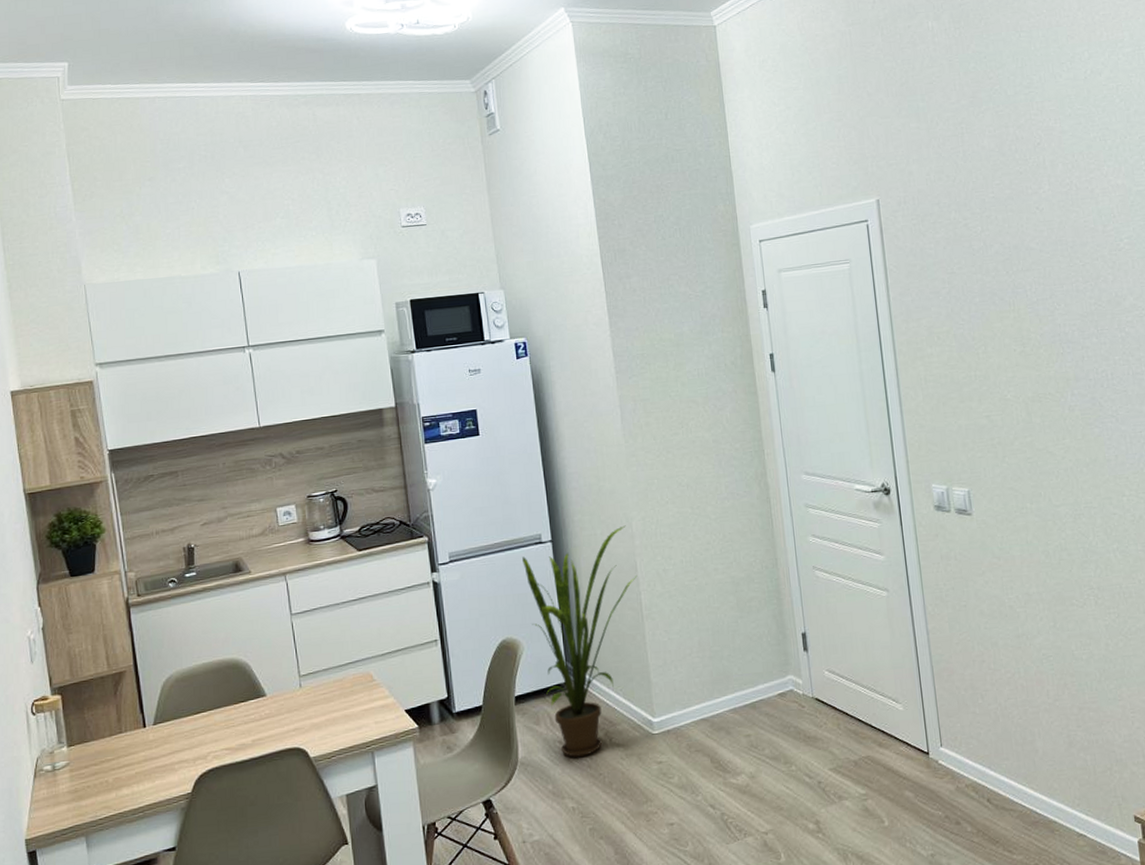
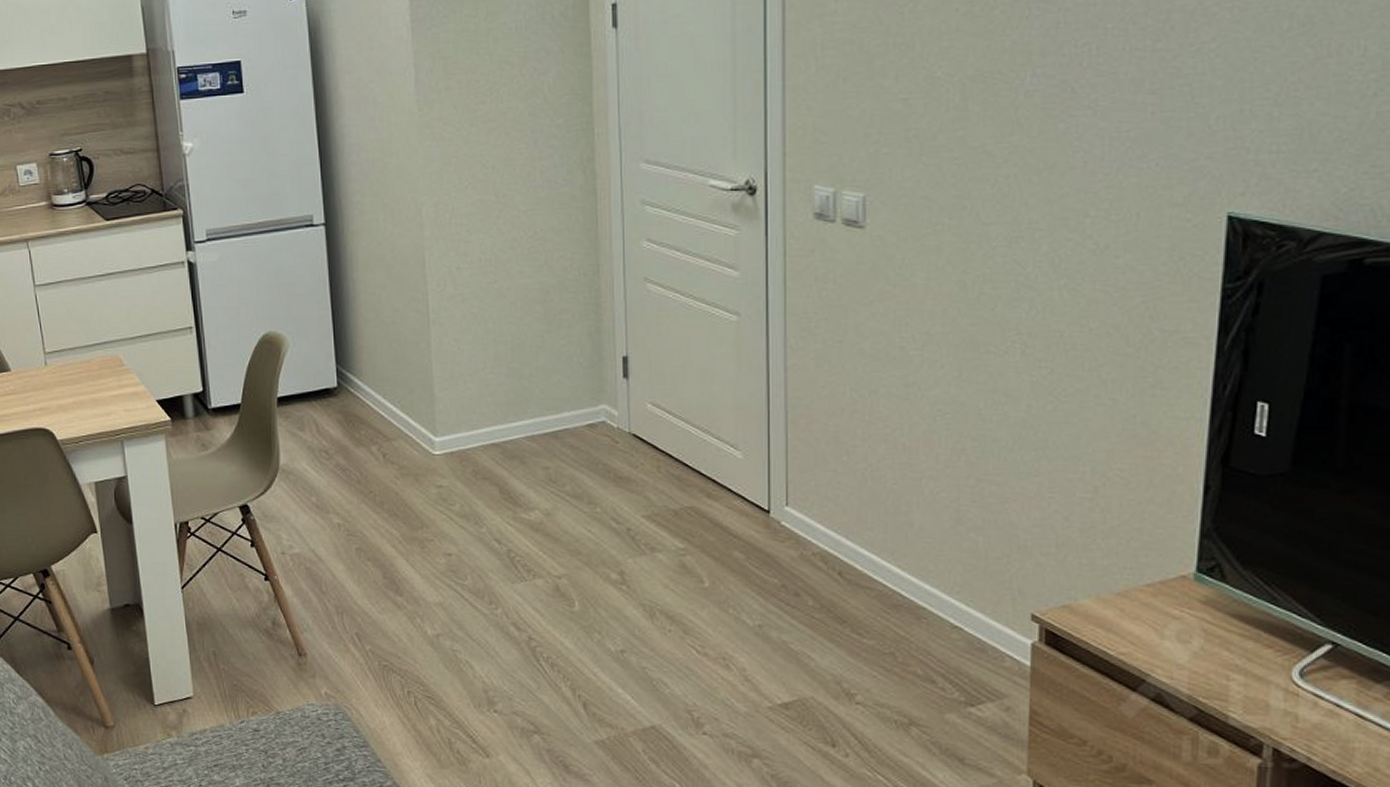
house plant: present [522,525,637,757] -> none [290,211,425,470]

